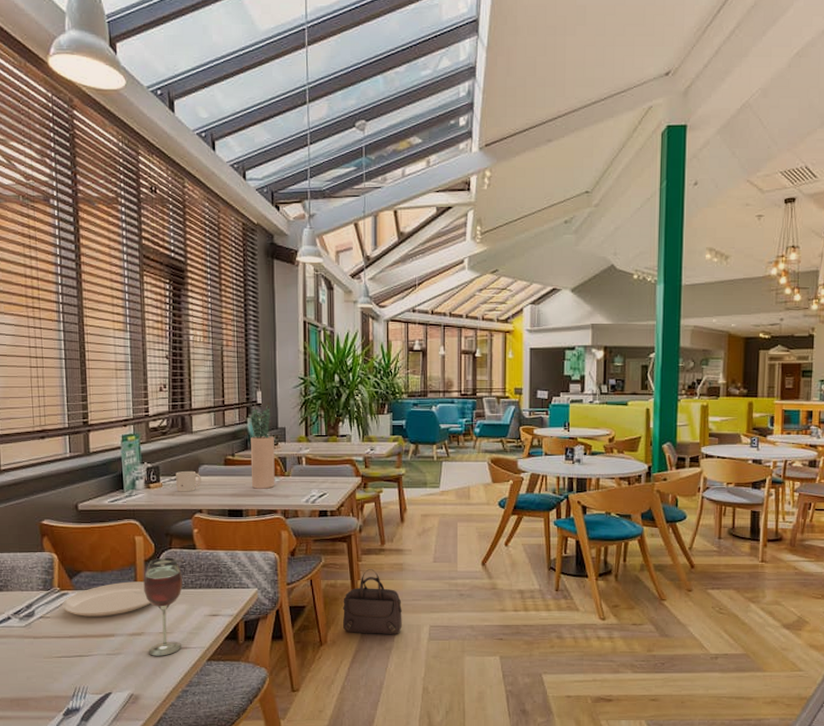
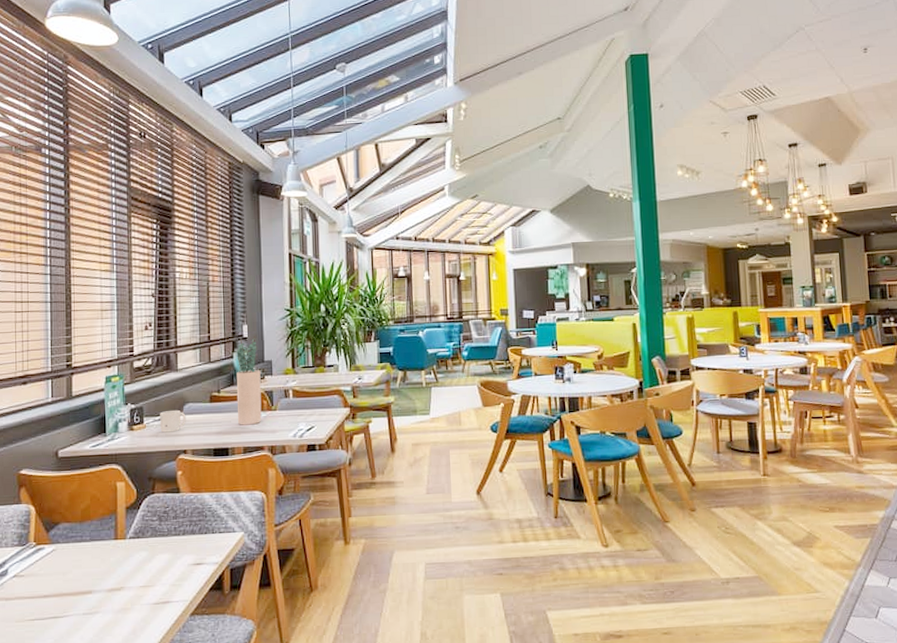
plate: present [62,581,151,617] -> none [37,531,132,573]
wineglass: present [143,557,183,656] -> none [124,503,166,613]
handbag: present [342,569,402,635] -> none [333,505,396,576]

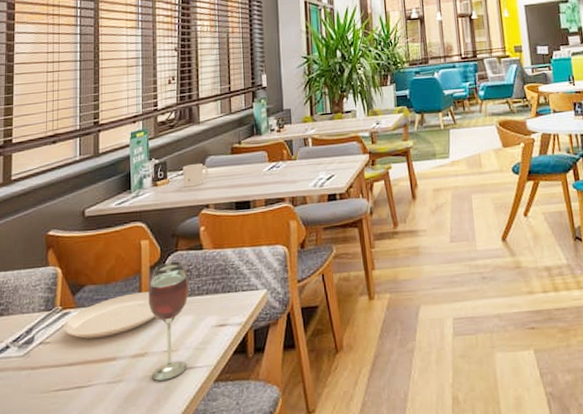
plate: none [37,531,132,573] -> present [63,292,156,339]
wineglass: none [124,503,166,613] -> present [148,261,190,381]
vase: present [236,336,262,425] -> none [256,85,282,177]

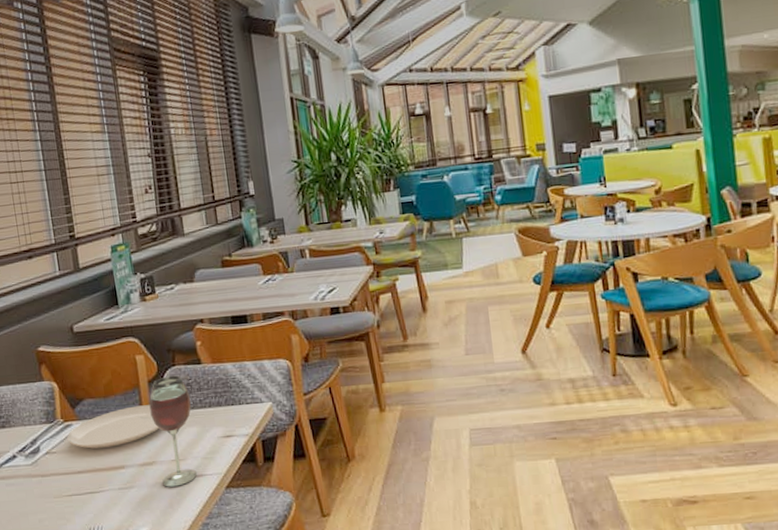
mug: present [183,163,208,187] -> none [171,277,200,302]

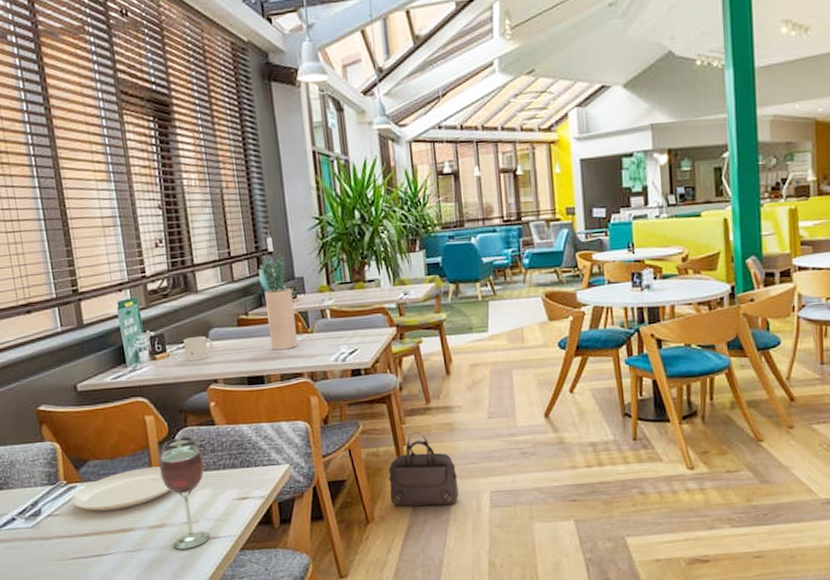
mug: none [171,277,200,302] -> present [183,335,214,361]
vase: none [244,192,279,290] -> present [262,250,298,351]
handbag: none [368,369,438,445] -> present [388,432,459,507]

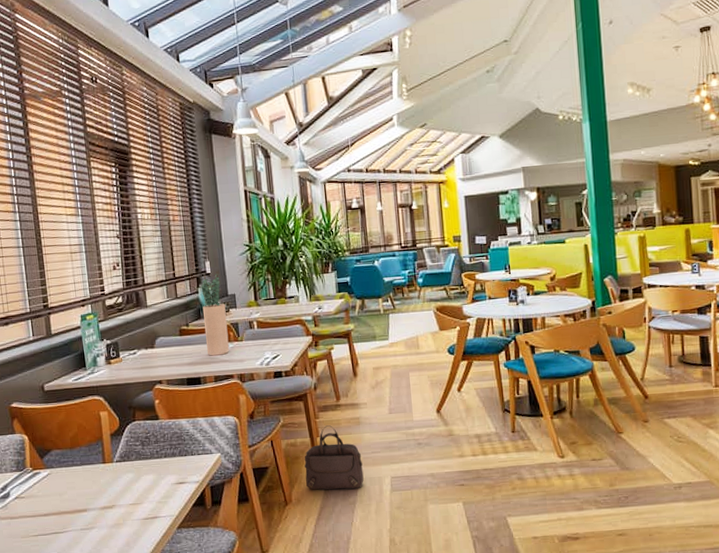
plate: present [70,466,171,511] -> none [35,455,120,494]
wineglass: present [159,436,210,550] -> none [111,429,152,528]
mug: present [183,335,214,361] -> none [134,343,159,365]

